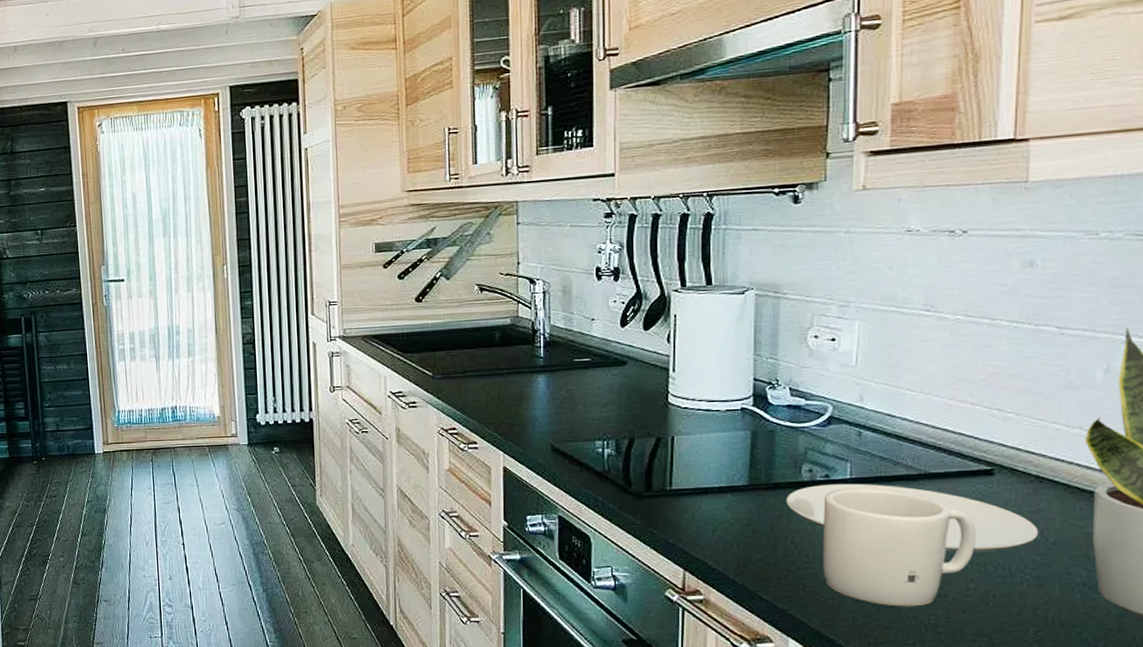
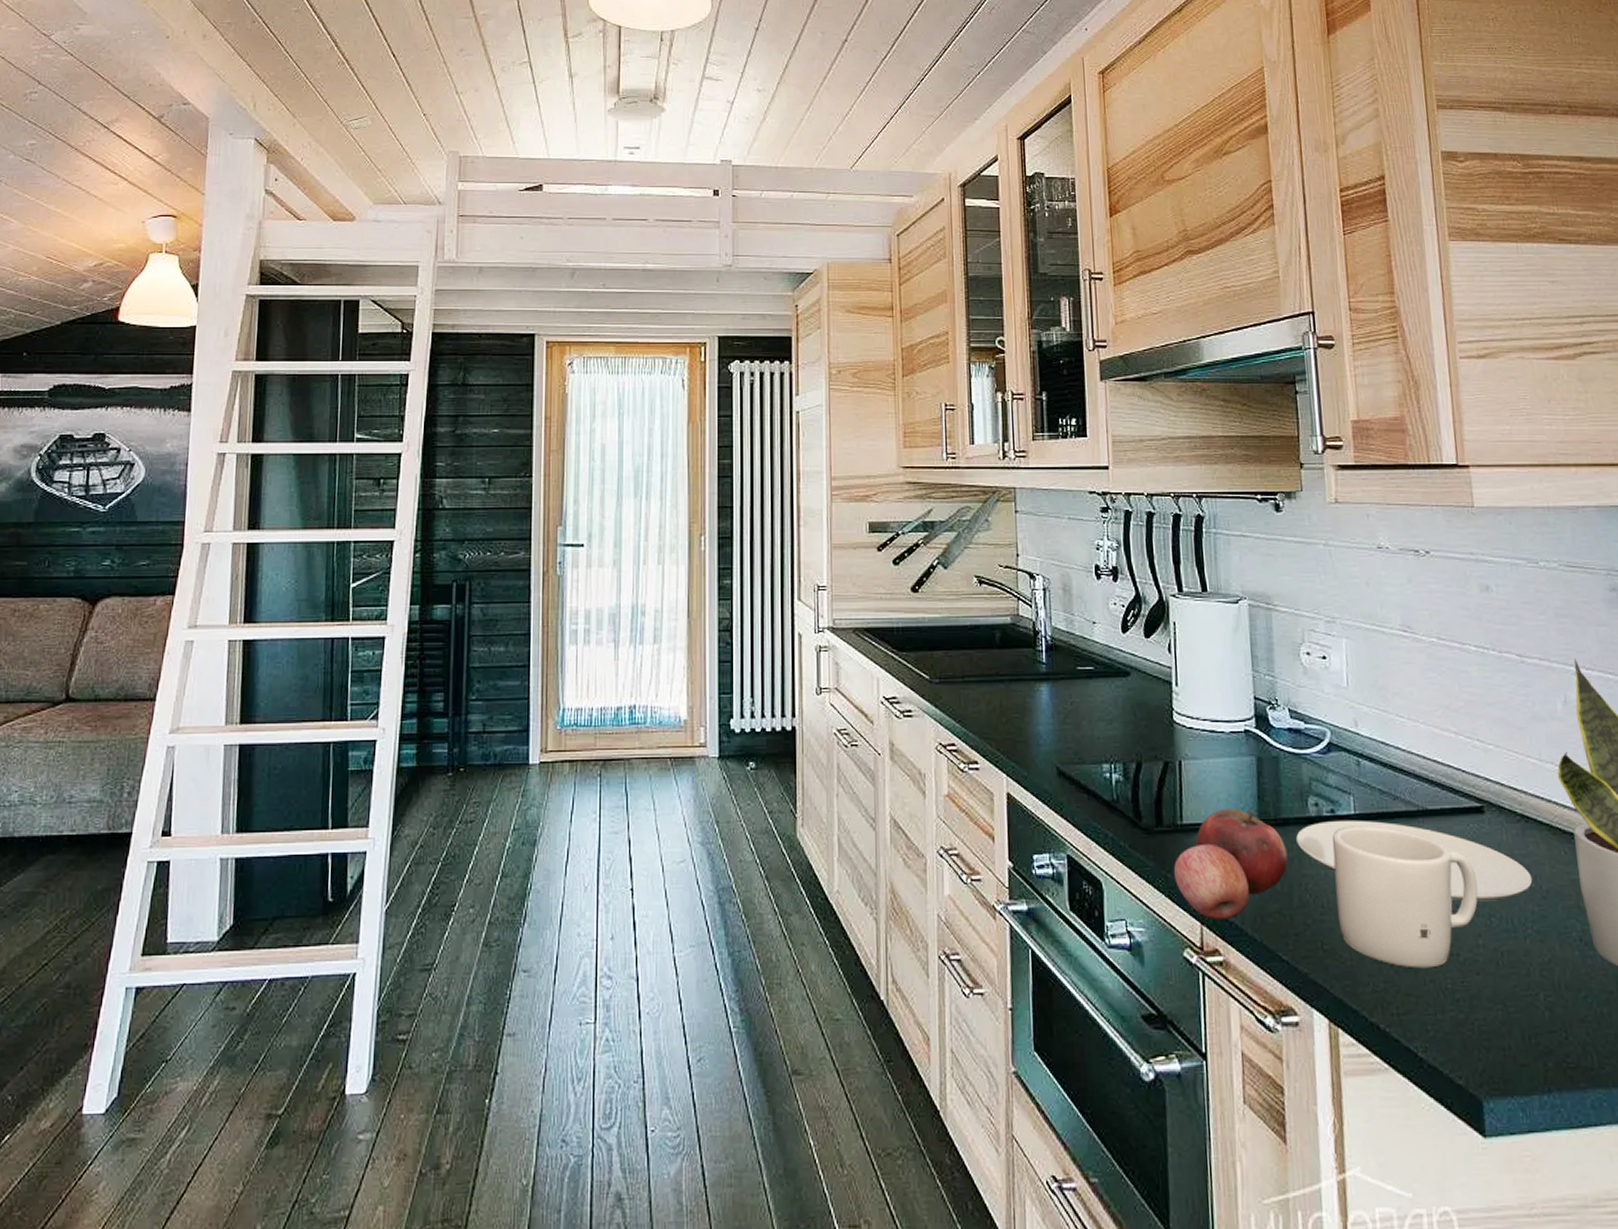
fruit: none [660,505,734,568] -> present [1173,843,1250,921]
fruit: none [684,476,776,547] -> present [1196,808,1288,895]

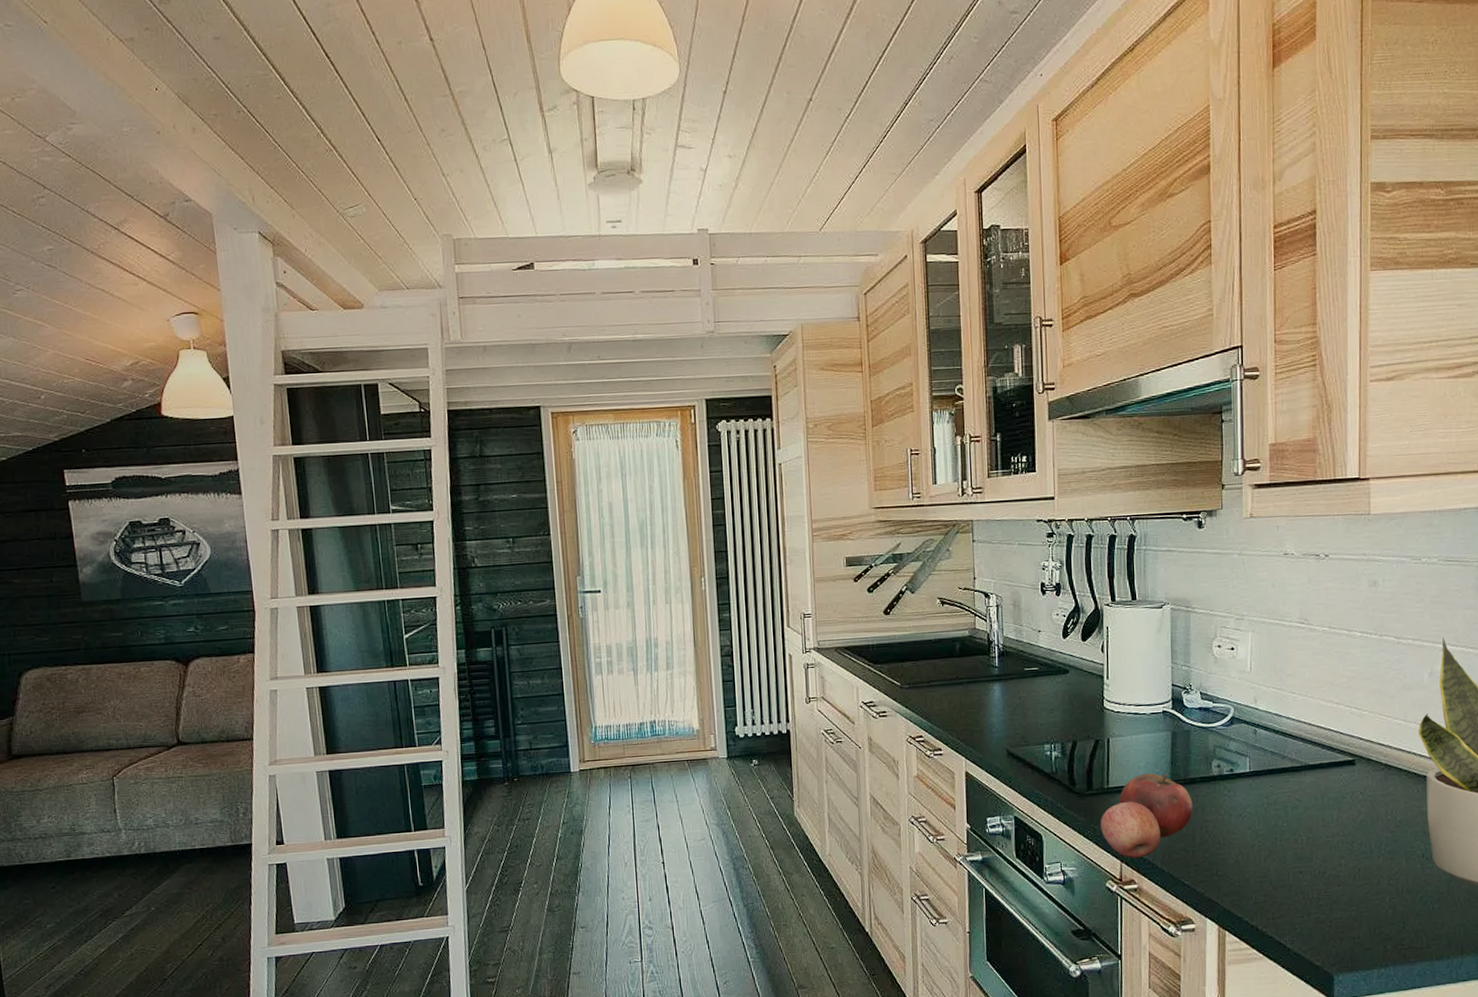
plate: present [1296,819,1533,902] -> none [1201,776,1389,833]
mug: present [1331,826,1478,969] -> none [1229,779,1345,885]

